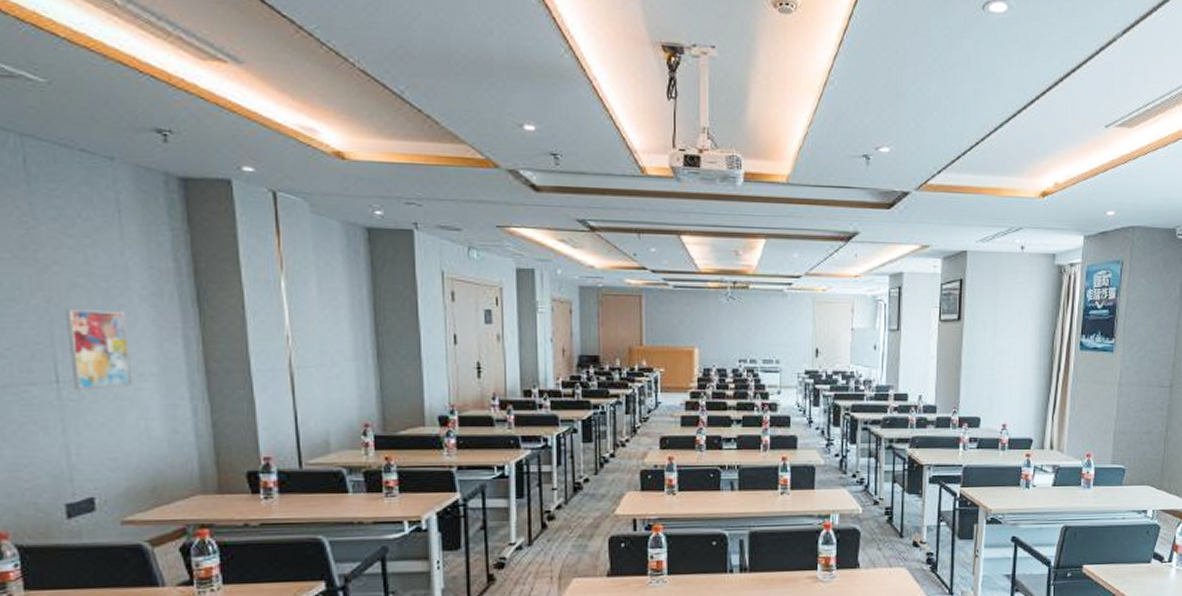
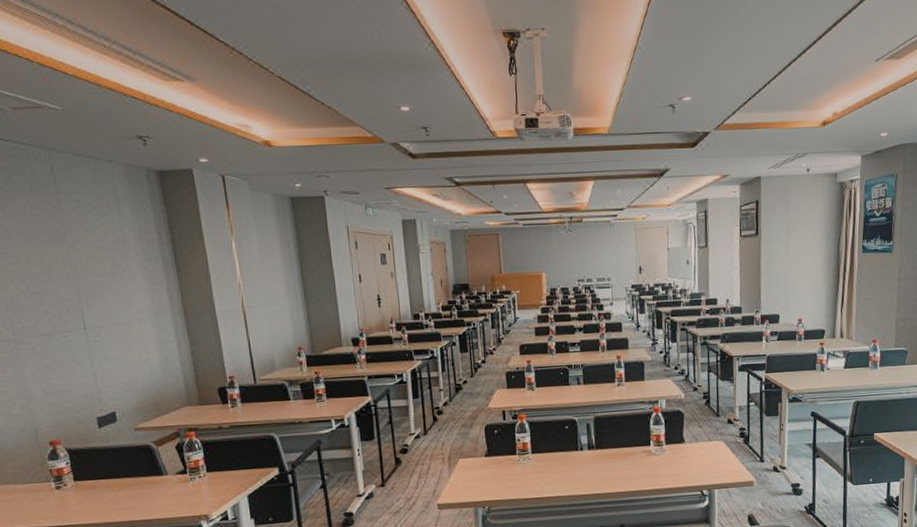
wall art: present [66,308,133,390] -> none [87,273,136,334]

